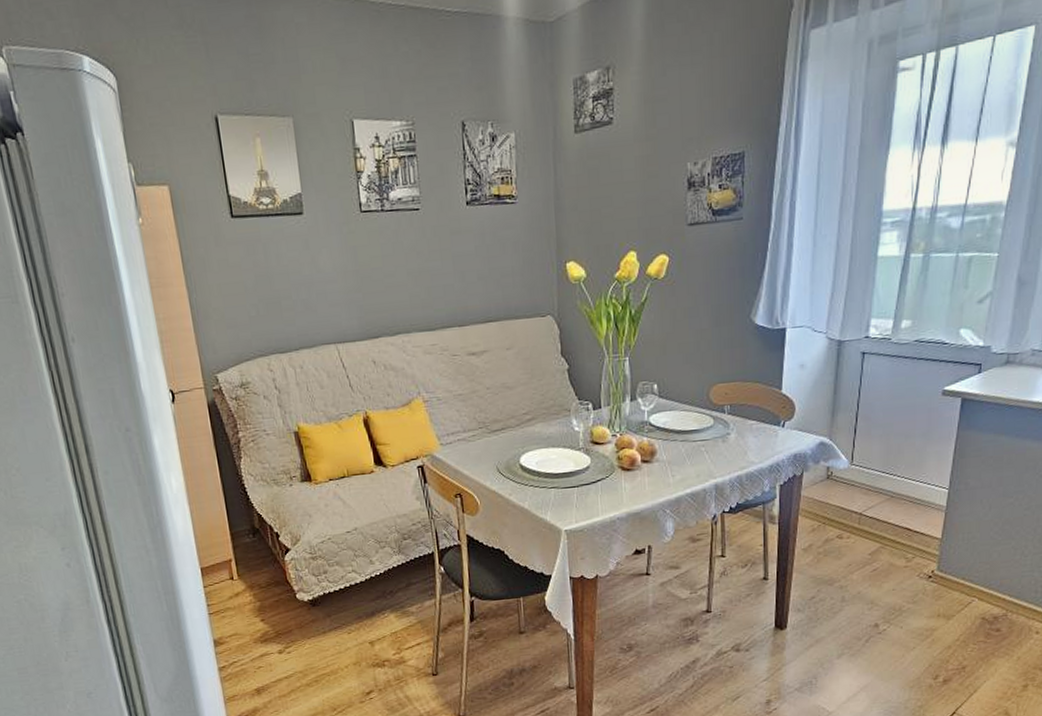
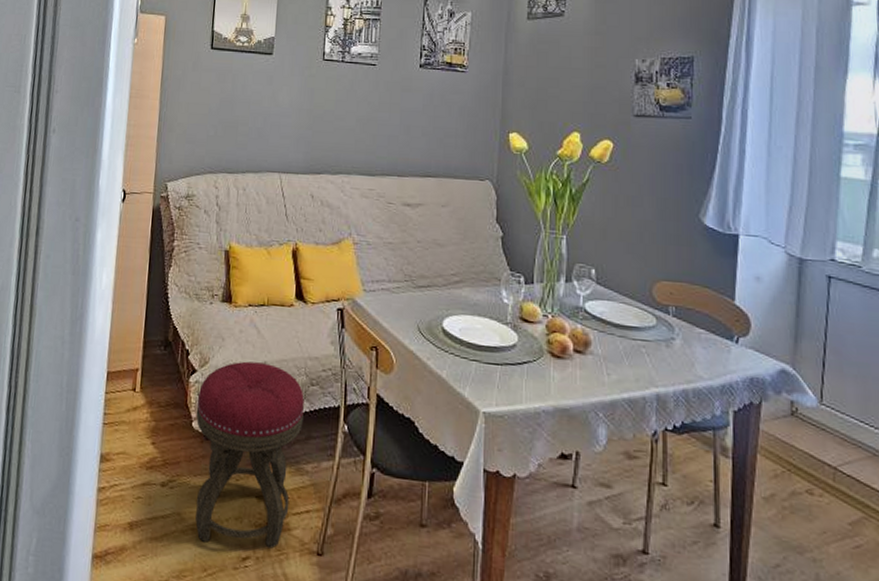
stool: none [296,529,402,689] -> present [195,361,304,549]

